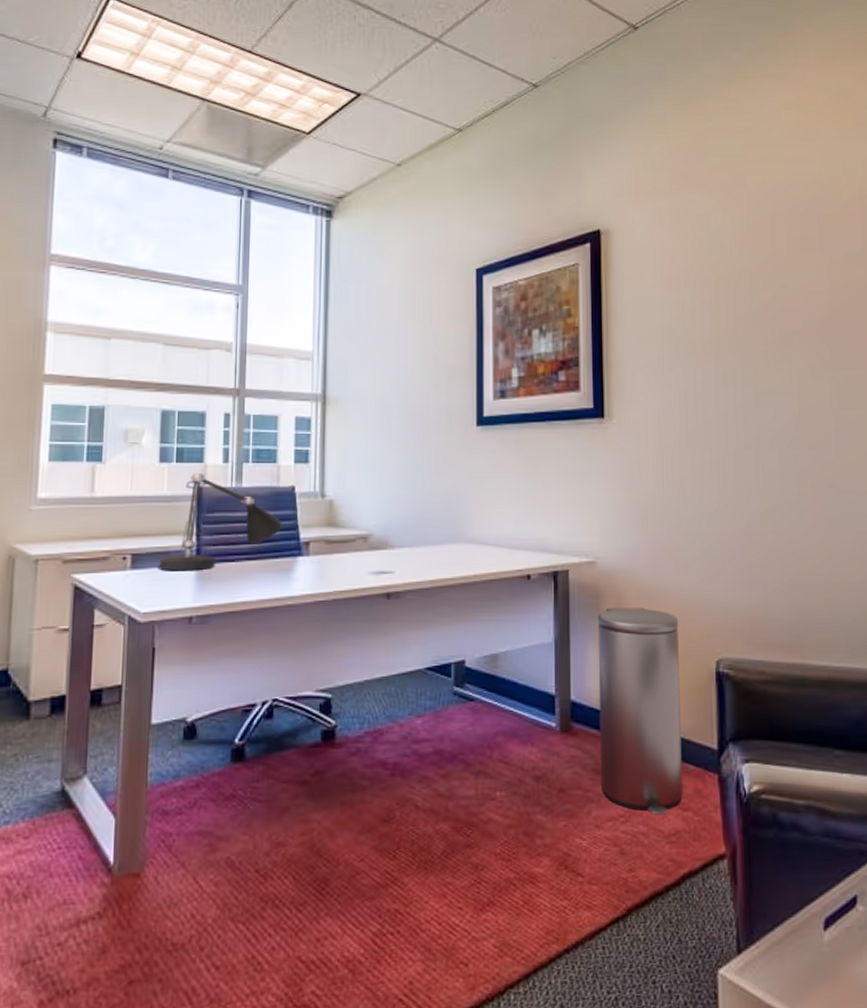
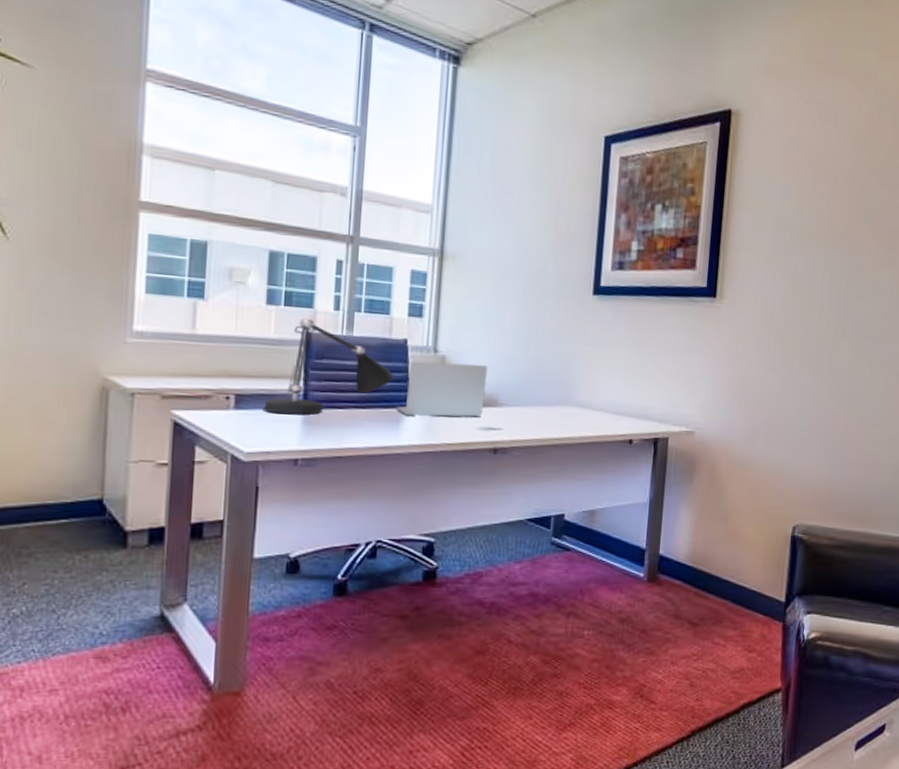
laptop: none [286,507,376,565] -> present [395,361,488,418]
pedal bin: present [597,608,683,816] -> none [679,474,764,655]

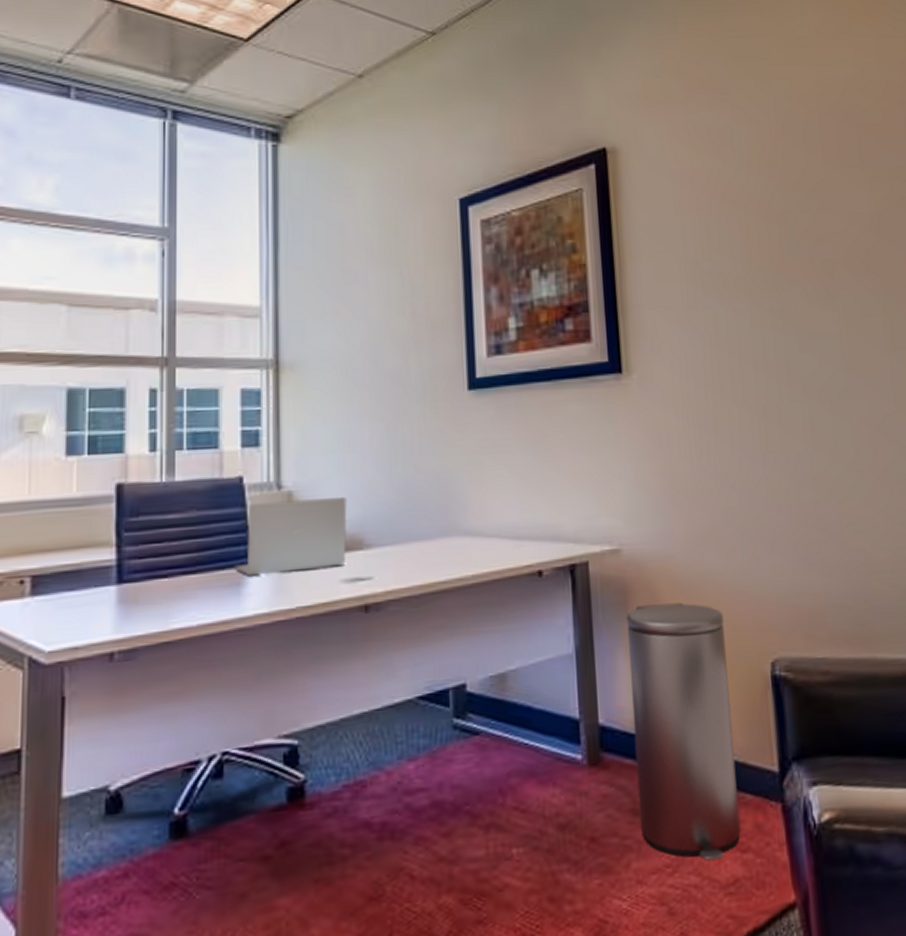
desk lamp: present [262,318,394,415] -> none [66,467,230,596]
pedal bin: none [679,474,764,655] -> present [626,602,741,862]

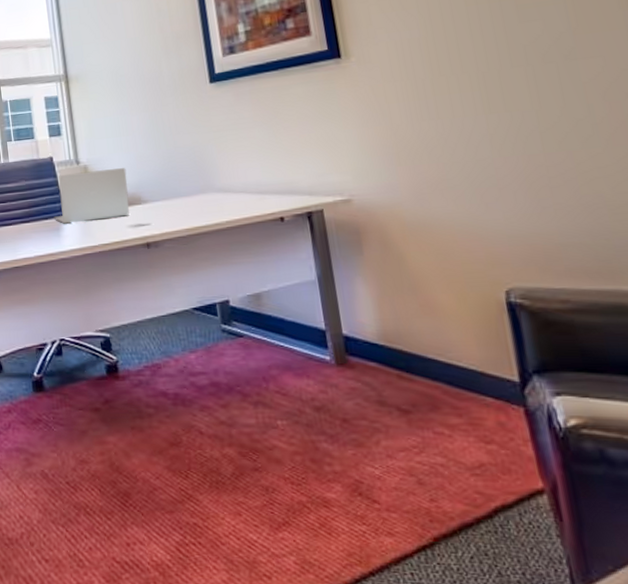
pedal bin: present [626,602,741,862] -> none [360,241,484,448]

